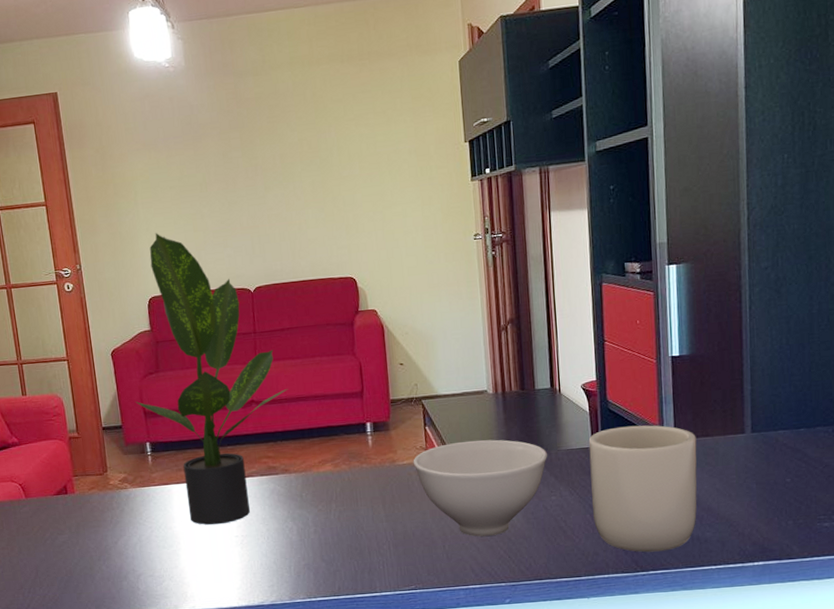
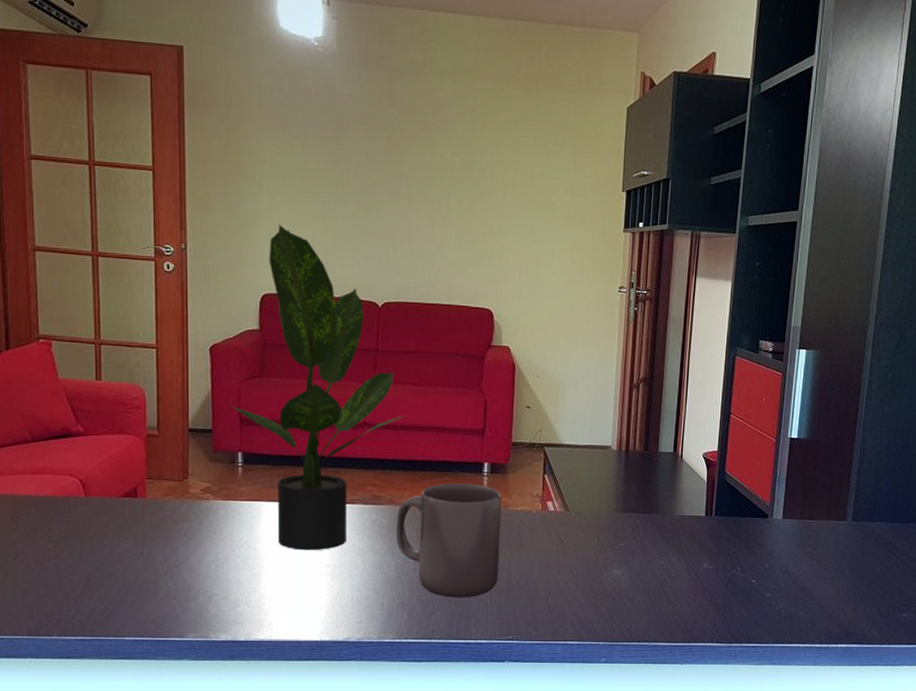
cup: none [292,444,395,555] -> present [396,483,502,598]
bowl: present [413,439,548,537] -> none [527,494,662,593]
mug: present [588,425,697,553] -> none [697,499,802,625]

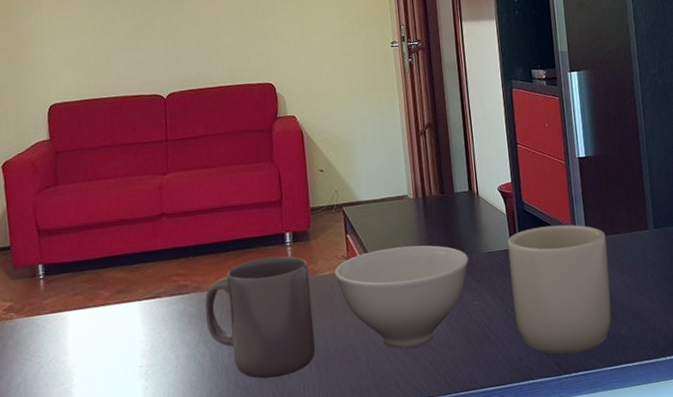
potted plant: present [231,225,405,551] -> none [28,37,202,356]
bowl: none [527,494,662,593] -> present [334,245,469,349]
mug: none [697,499,802,625] -> present [507,224,612,354]

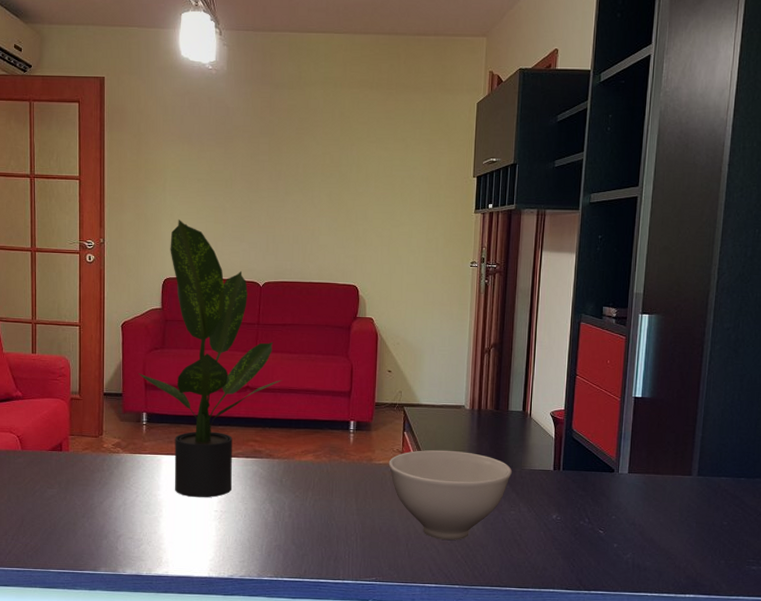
potted plant: none [28,37,202,356] -> present [138,220,282,498]
cup: present [205,256,316,379] -> none [274,439,366,542]
mug: present [507,224,612,354] -> none [546,455,648,574]

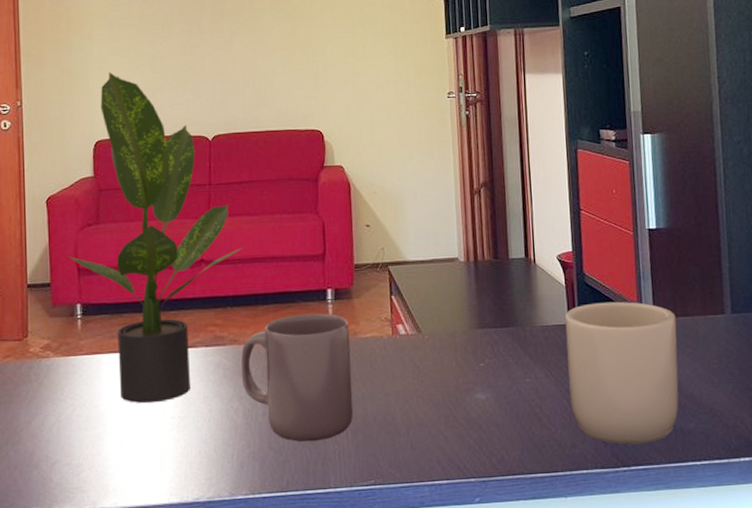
cup: none [274,439,366,542] -> present [241,313,354,442]
bowl: present [388,449,513,540] -> none [376,312,522,423]
mug: none [546,455,648,574] -> present [565,301,679,445]

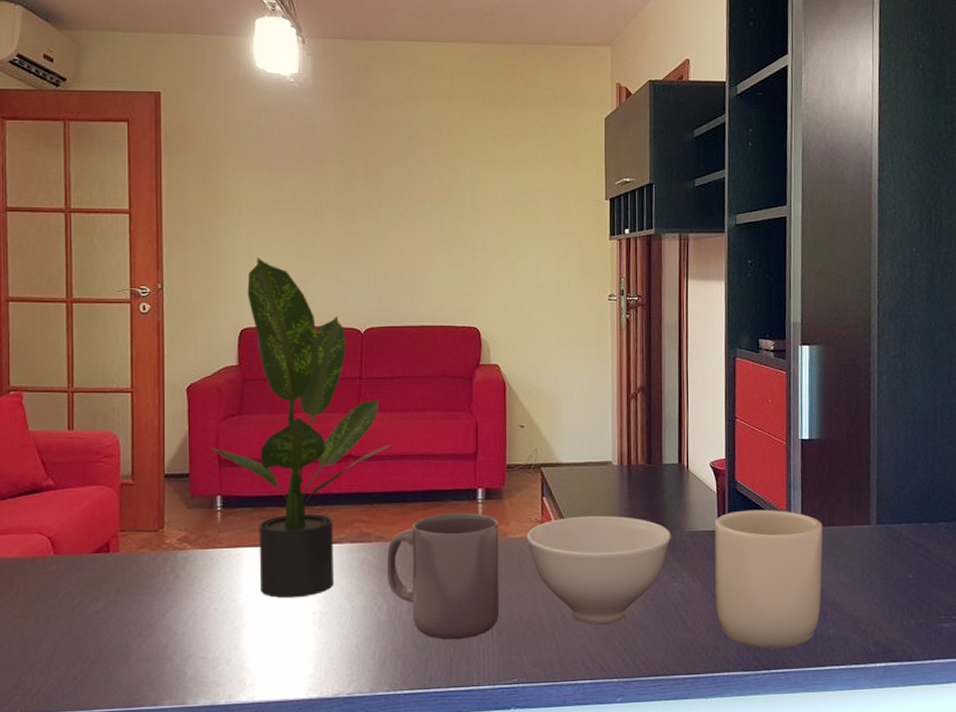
bowl: none [376,312,522,423] -> present [526,515,672,624]

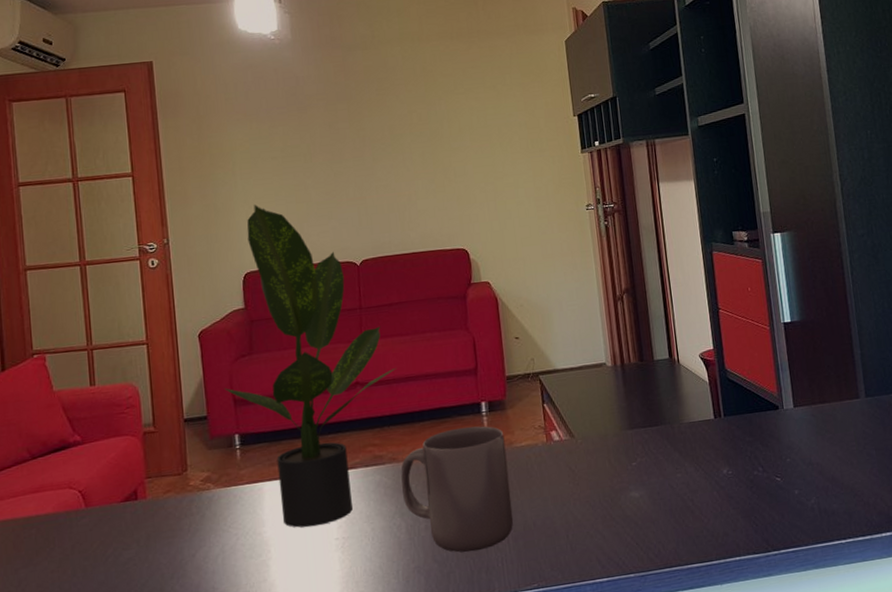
bowl: present [526,515,672,624] -> none [531,414,671,523]
mug: present [714,509,823,649] -> none [710,393,823,530]

